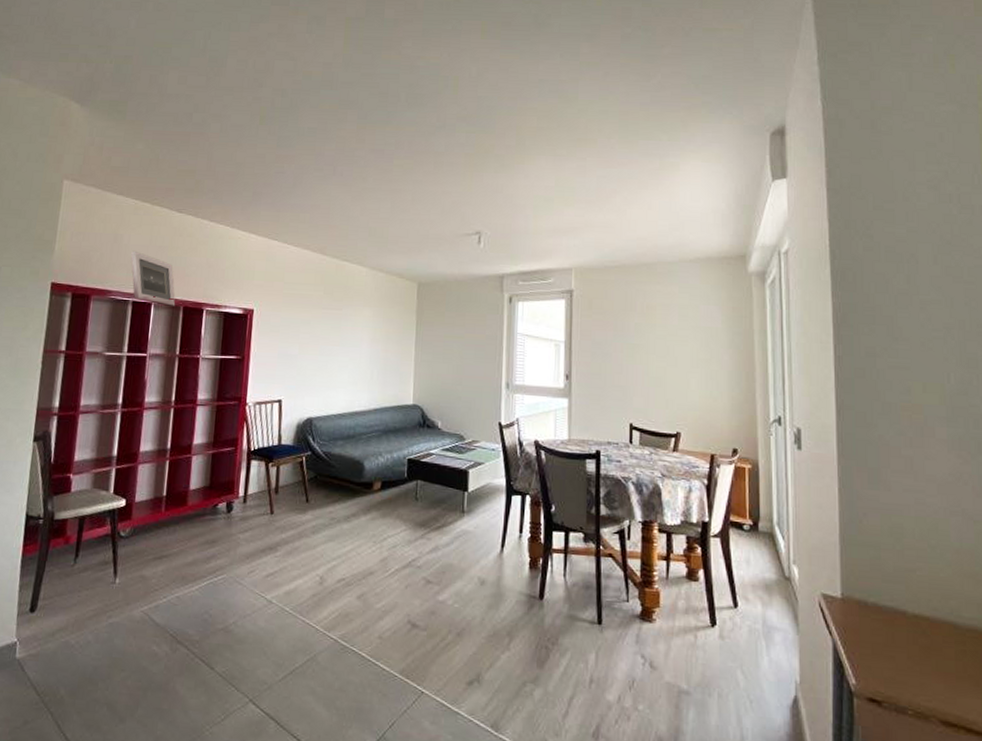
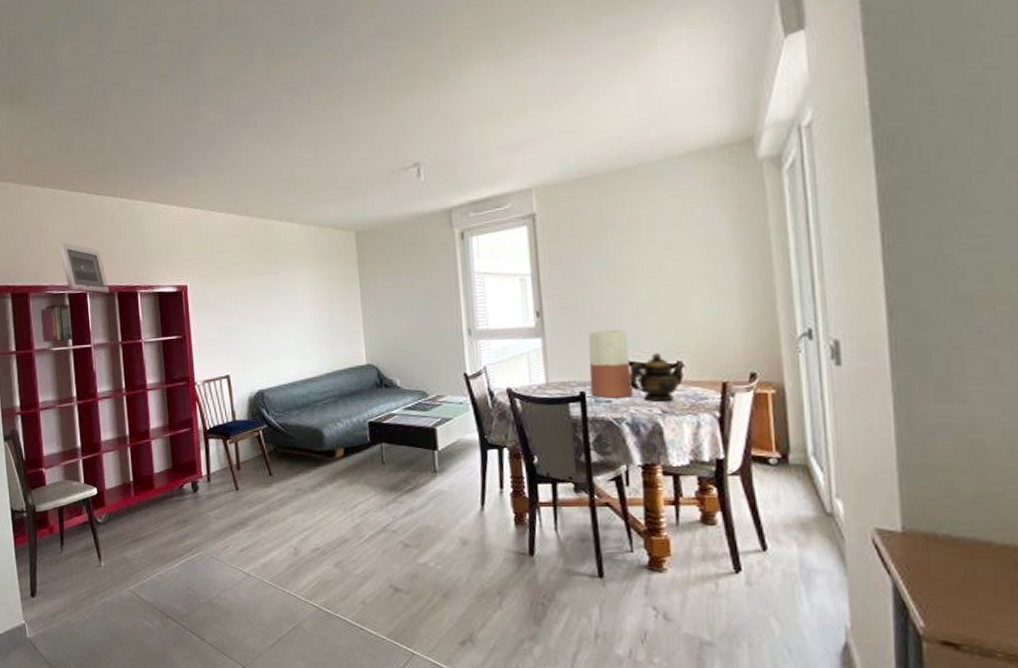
books: none [97,310,132,347] -> present [40,304,73,343]
vase: none [604,397,640,460] -> present [588,329,634,399]
teapot: none [636,423,683,467] -> present [628,353,686,403]

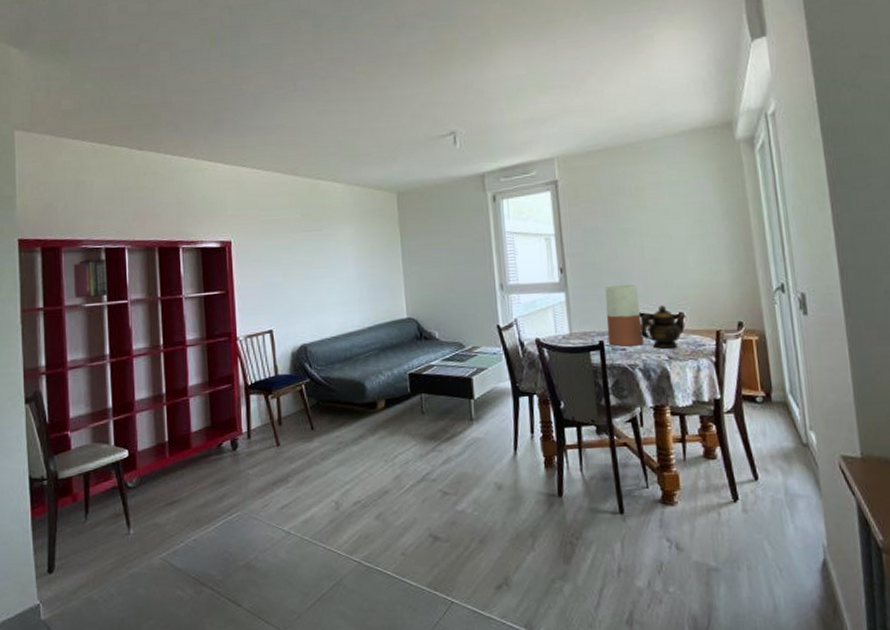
picture frame: present [58,241,110,295] -> none [96,195,150,250]

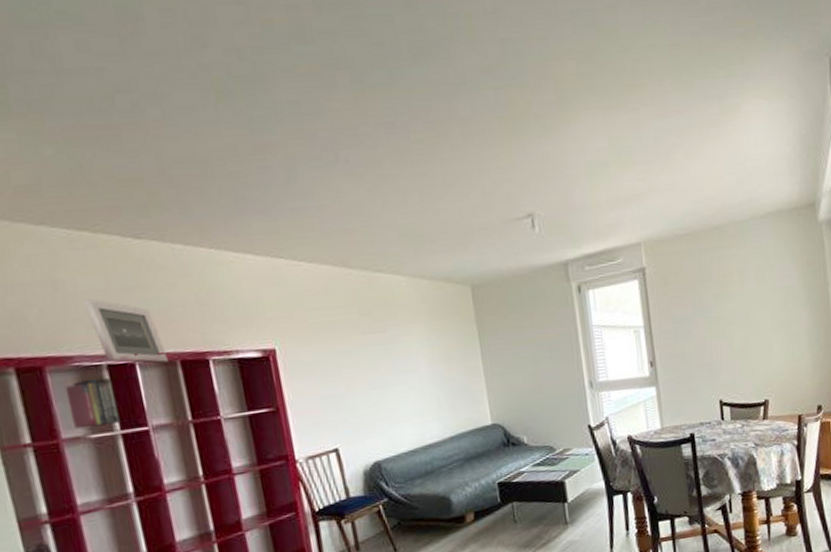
picture frame: none [96,195,150,250] -> present [84,298,169,364]
vase: present [605,284,645,347] -> none [695,374,733,438]
teapot: present [639,305,686,350] -> none [728,394,771,437]

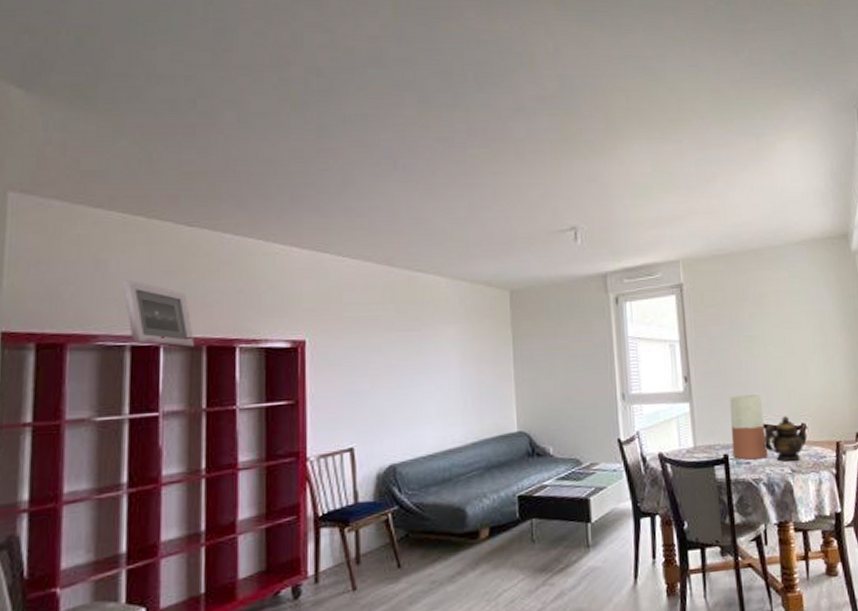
books: present [65,378,121,429] -> none [81,359,133,410]
vase: none [695,374,733,438] -> present [729,394,769,460]
teapot: none [728,394,771,437] -> present [763,416,808,462]

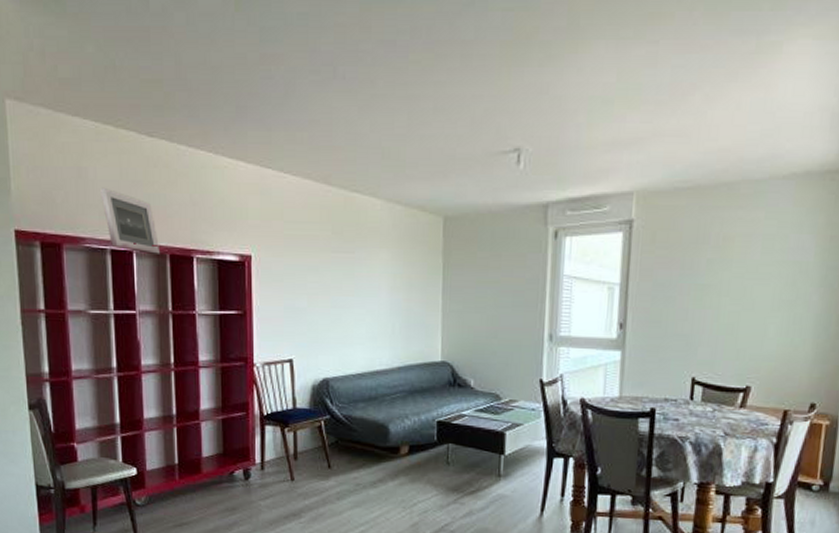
vase: present [729,394,769,460] -> none [660,348,704,418]
teapot: present [763,416,808,462] -> none [697,376,754,425]

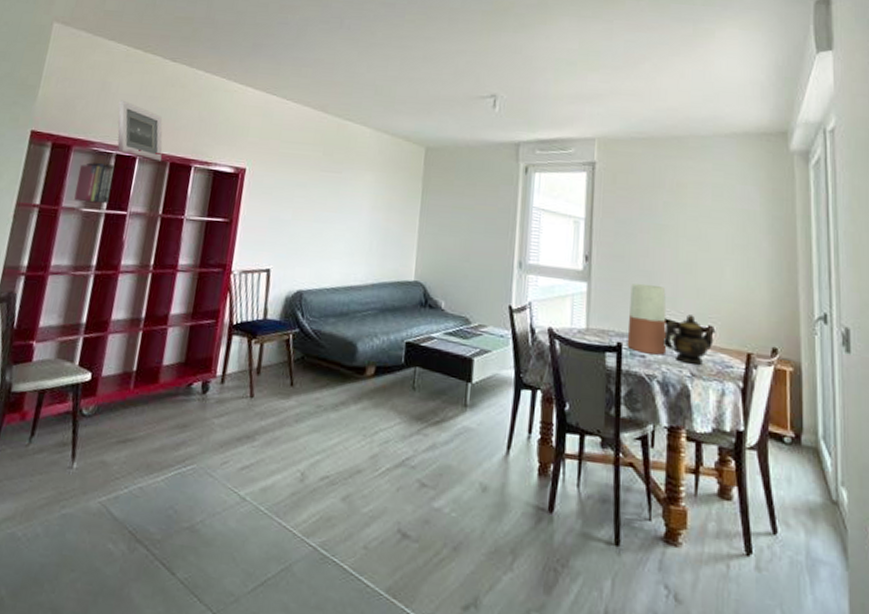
books: none [76,261,115,304] -> present [74,162,115,203]
vase: none [660,348,704,418] -> present [627,283,667,355]
teapot: none [697,376,754,425] -> present [662,314,716,366]

